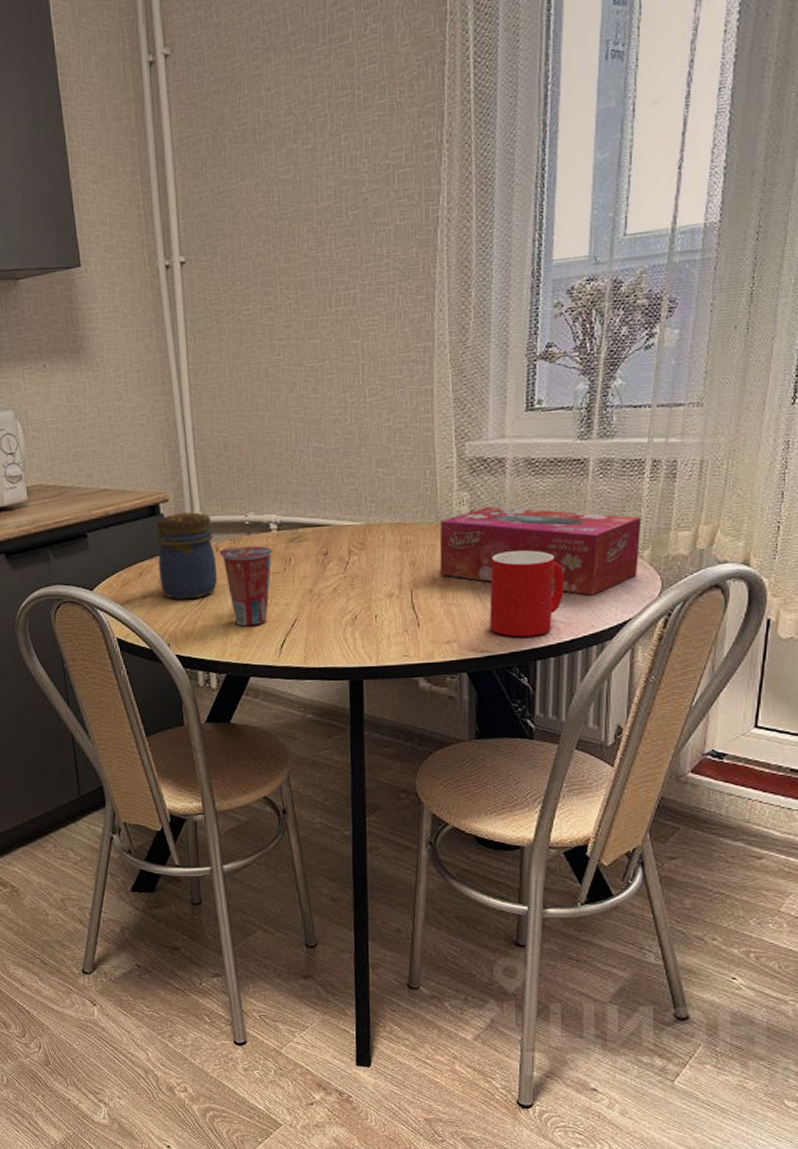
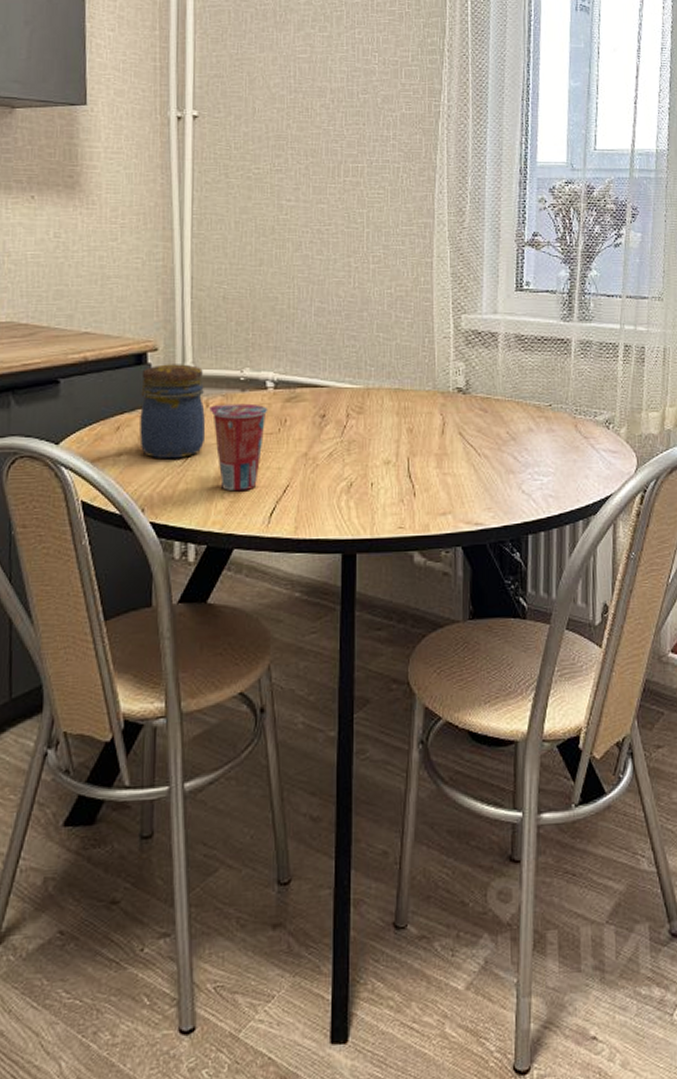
tissue box: present [439,506,642,596] -> none [436,378,618,470]
cup: present [489,550,565,637] -> none [483,423,553,510]

